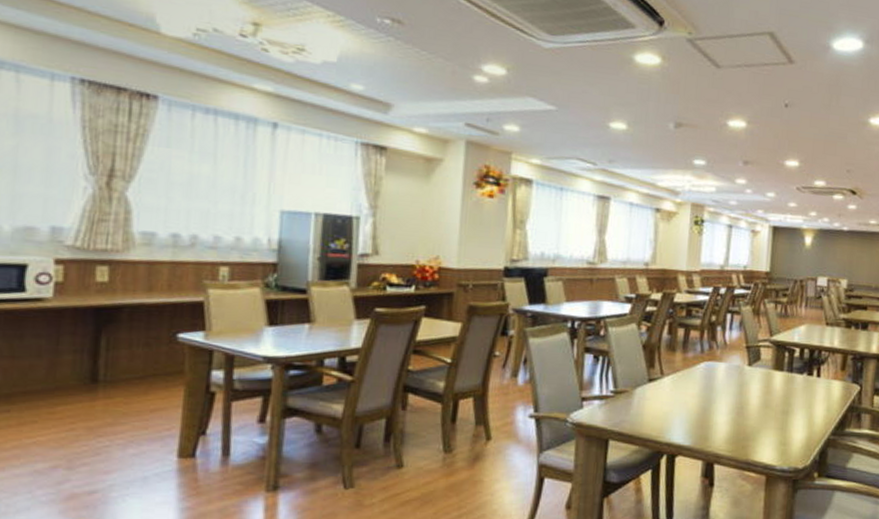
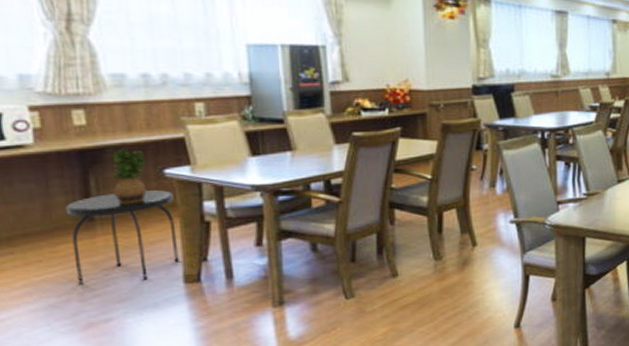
side table: none [69,354,183,451] -> present [65,190,179,285]
potted plant: none [122,308,161,367] -> present [110,148,147,204]

